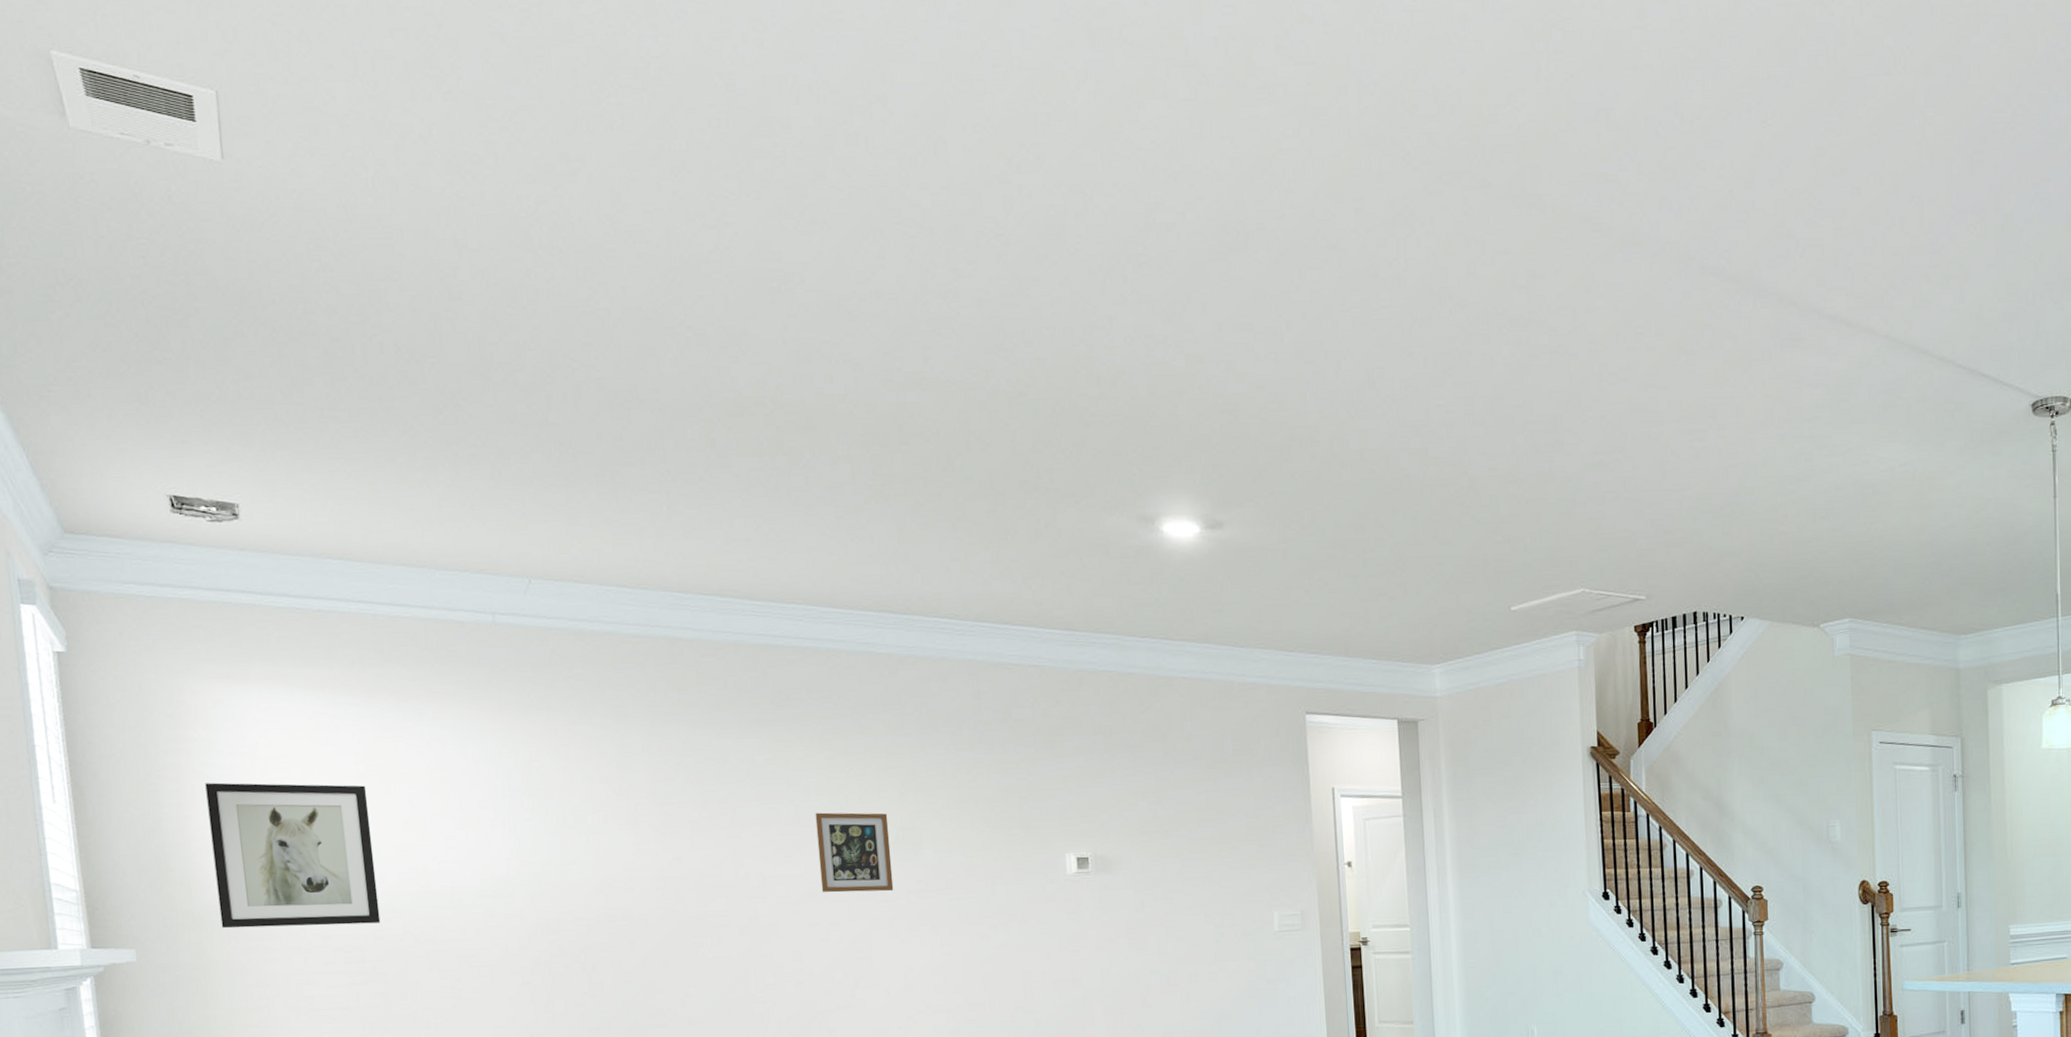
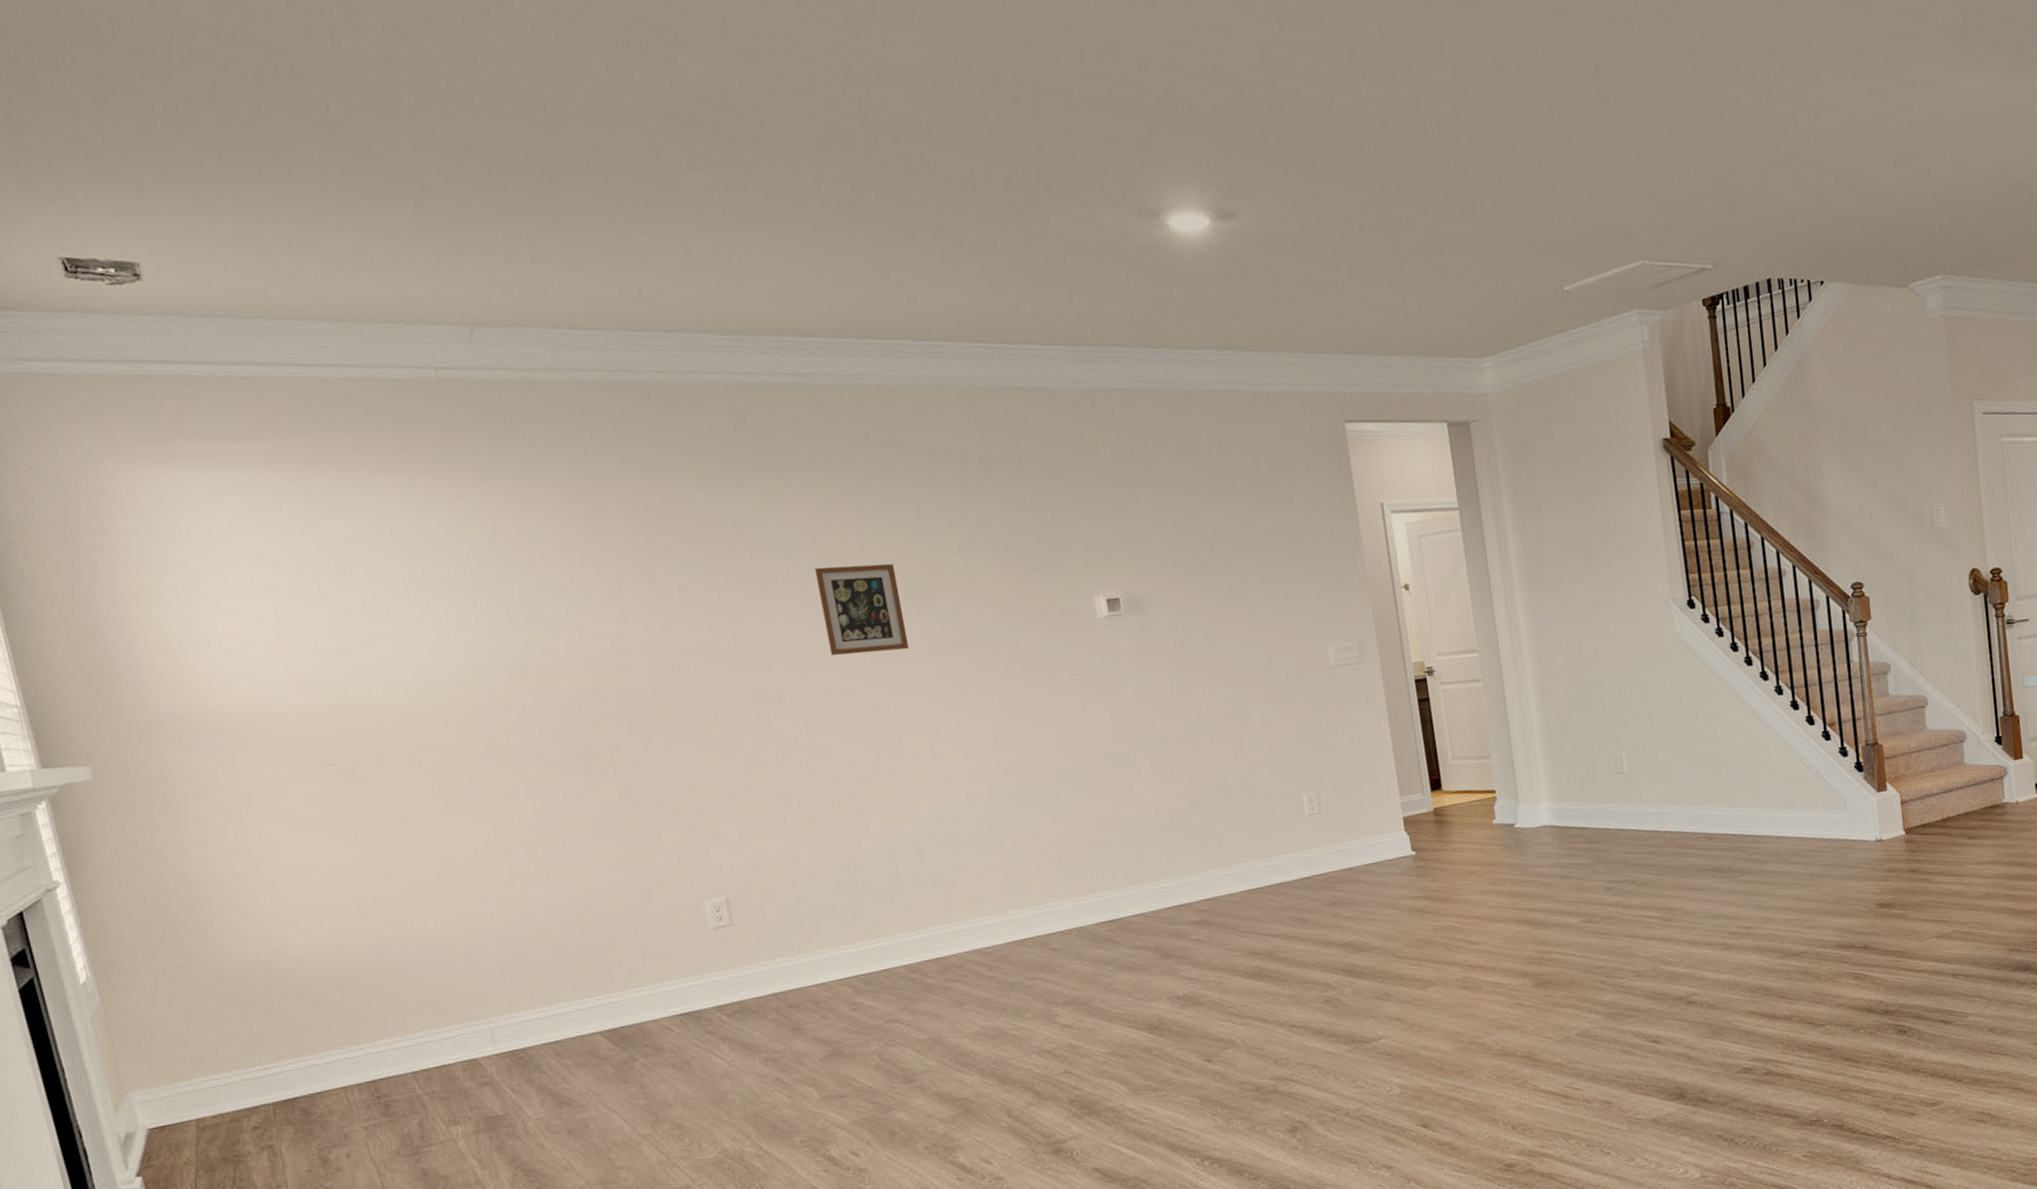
wall art: present [205,782,381,929] -> none [142,570,353,738]

